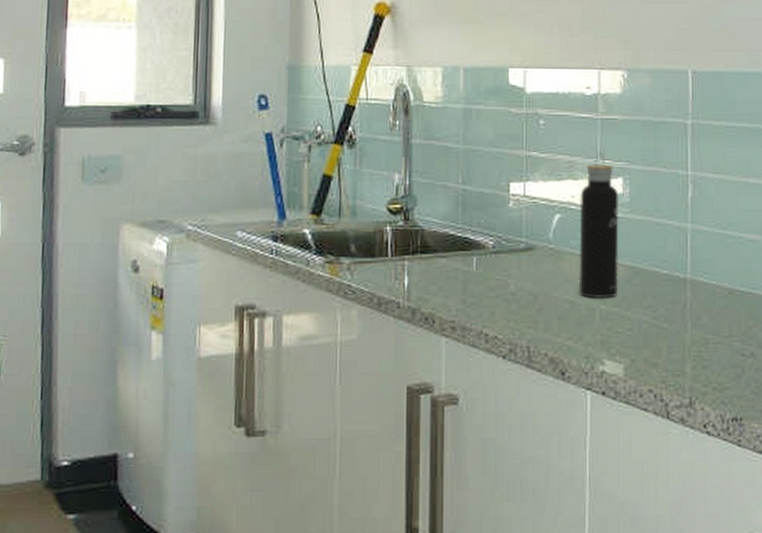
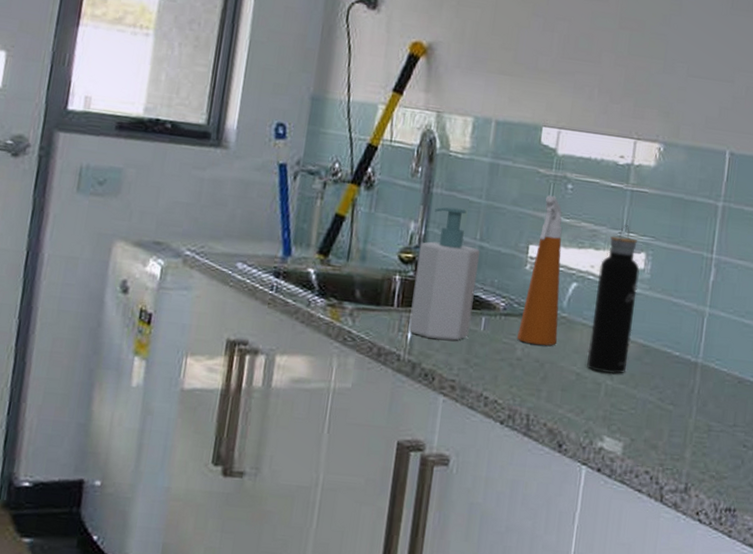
soap bottle: none [404,154,464,284] -> present [408,206,480,341]
spray bottle: none [509,133,547,279] -> present [517,195,563,346]

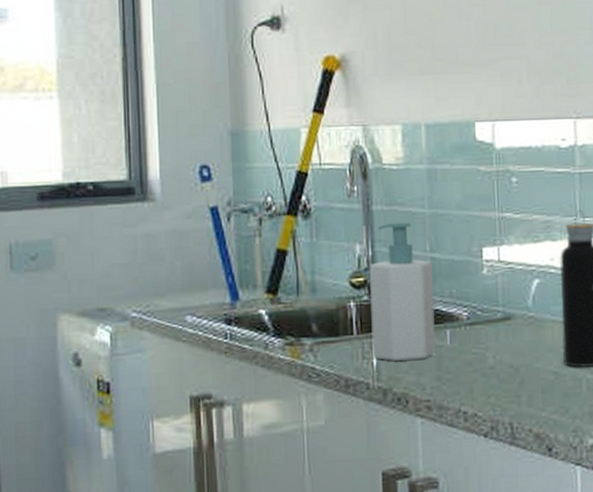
spray bottle: present [517,195,563,346] -> none [486,192,528,351]

